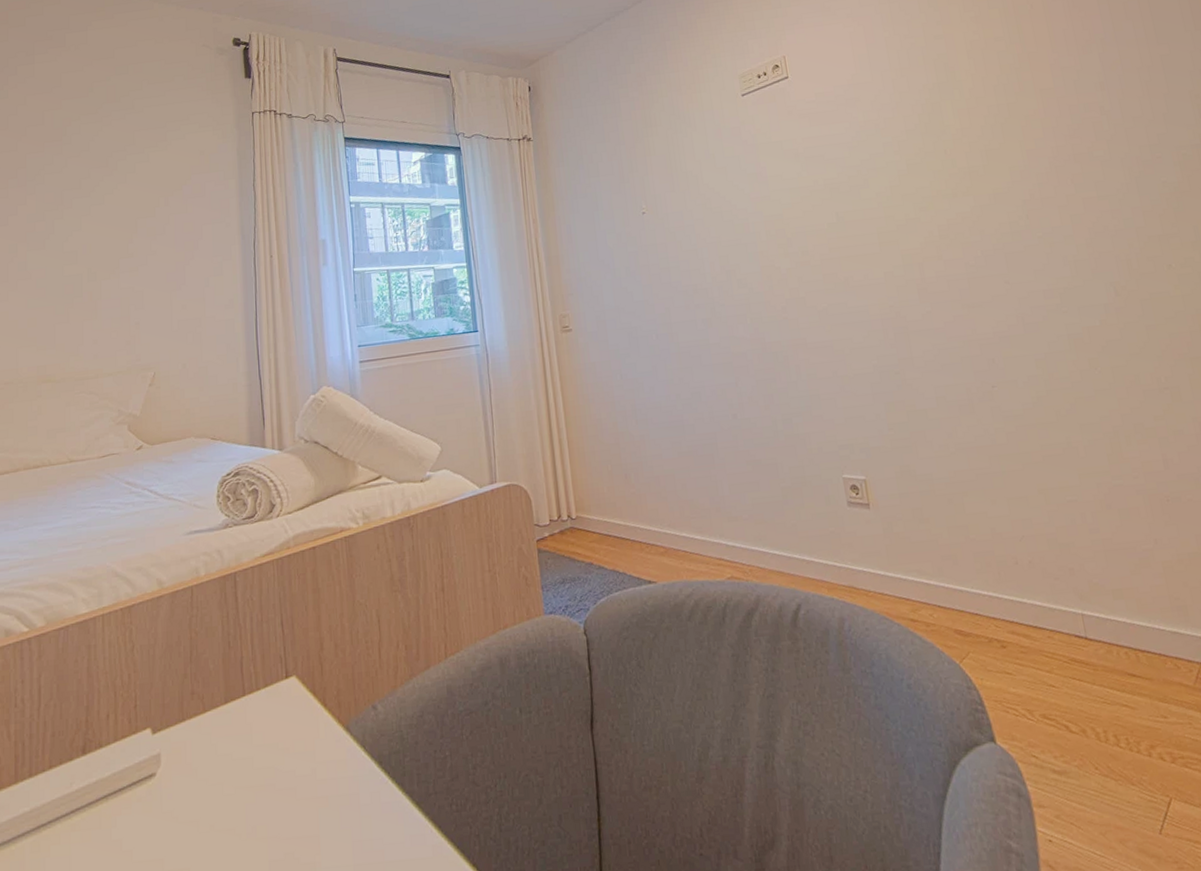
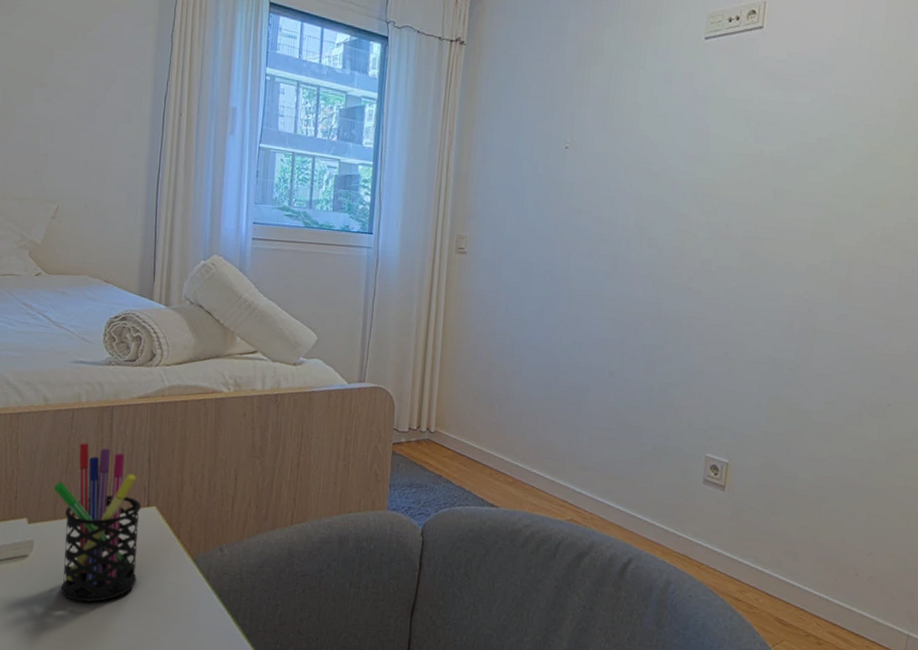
pen holder: none [178,621,284,816] -> present [54,442,141,602]

